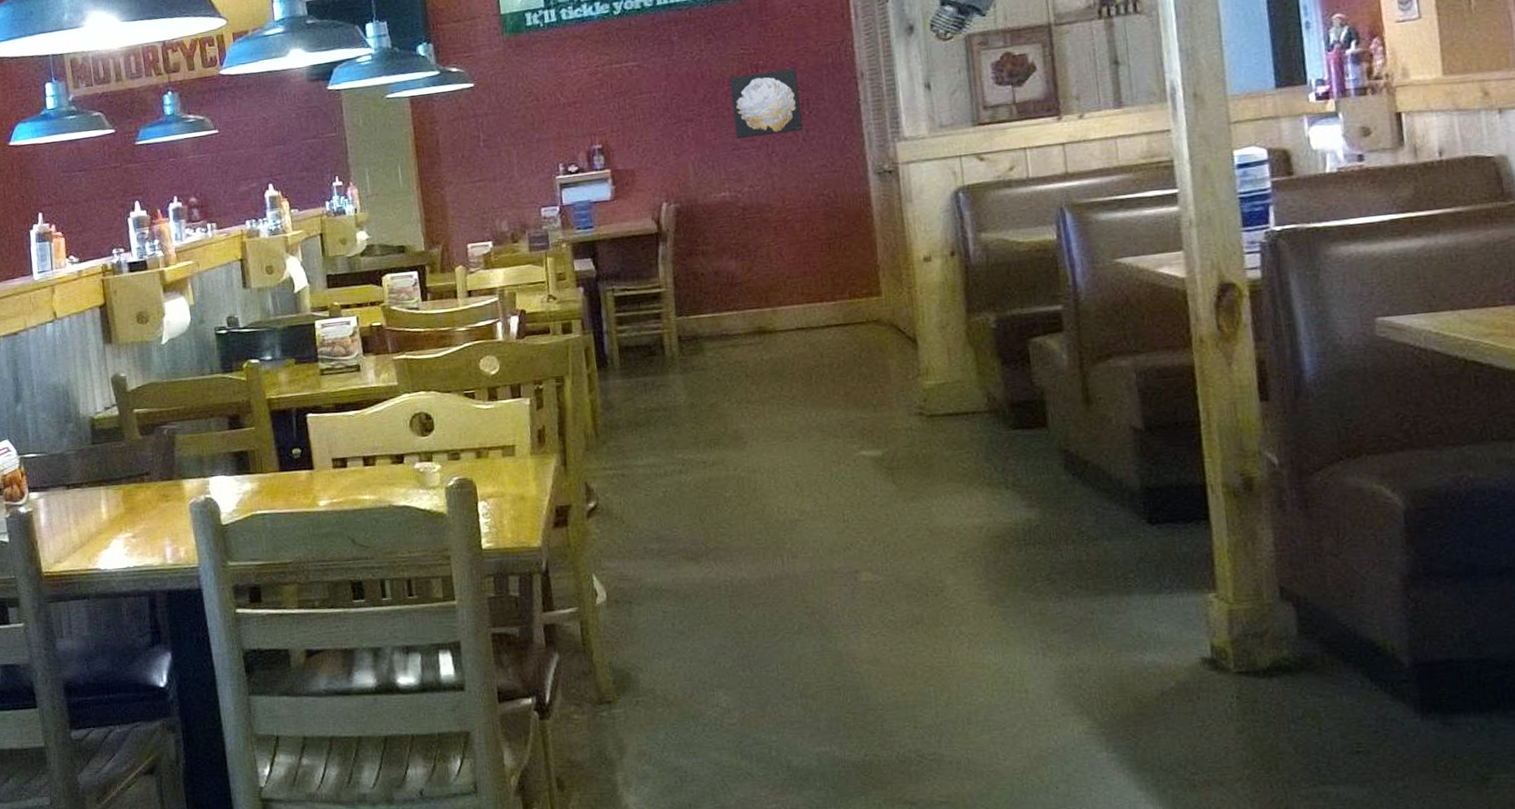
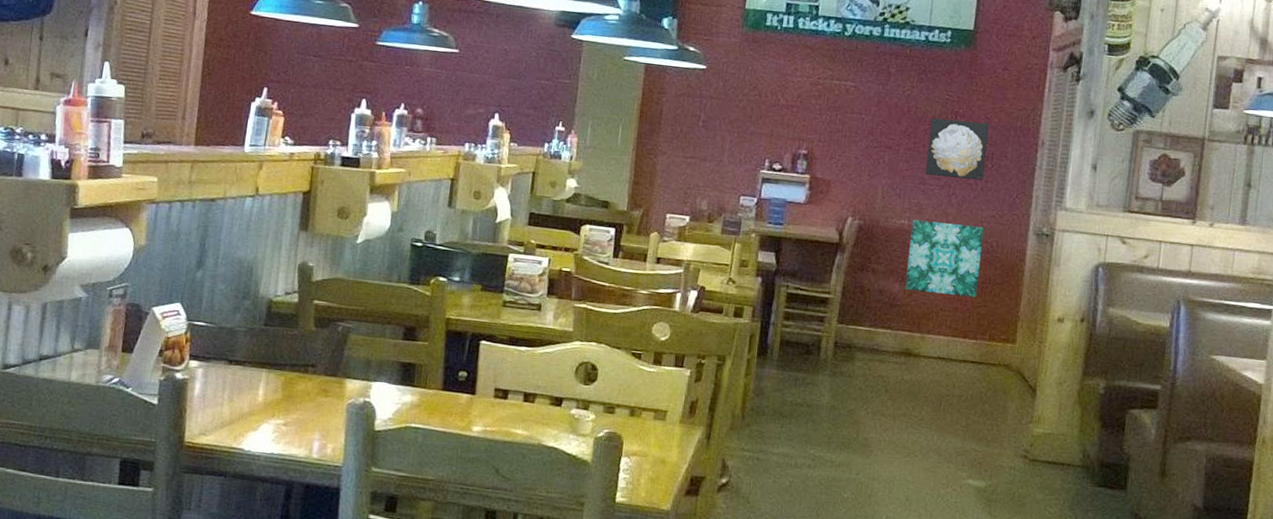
wall art: none [734,180,825,265] -> present [905,219,985,298]

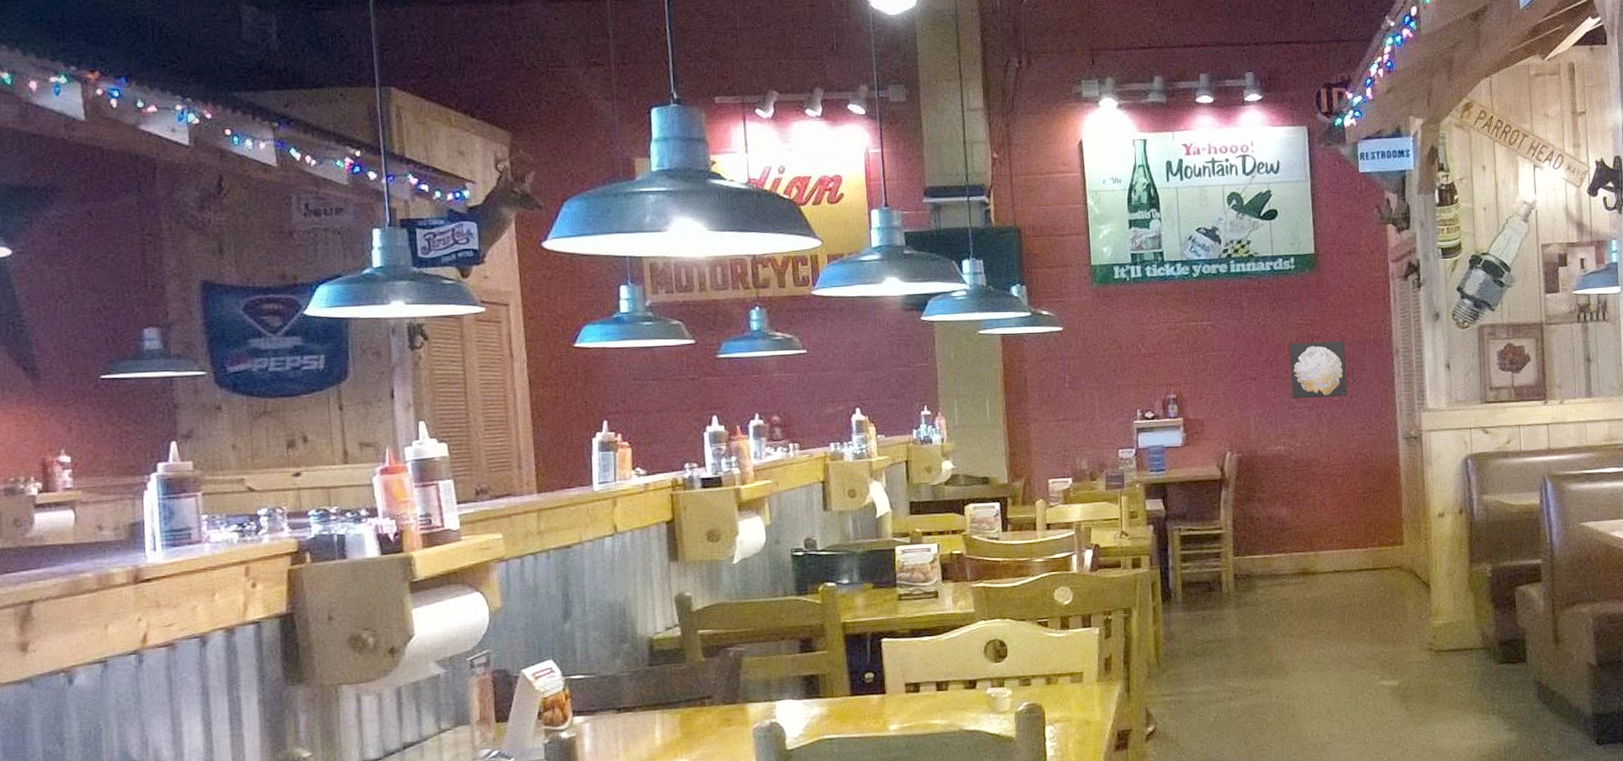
wall art: present [905,219,985,298] -> none [1288,440,1360,512]

